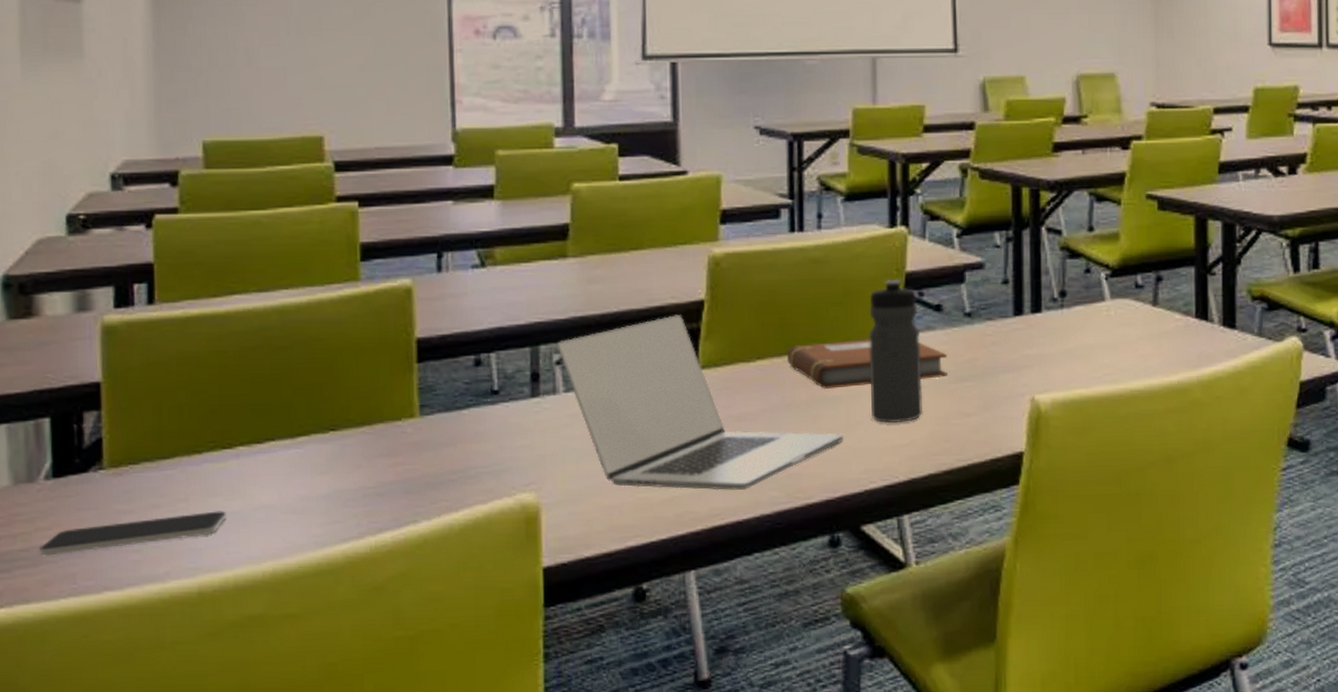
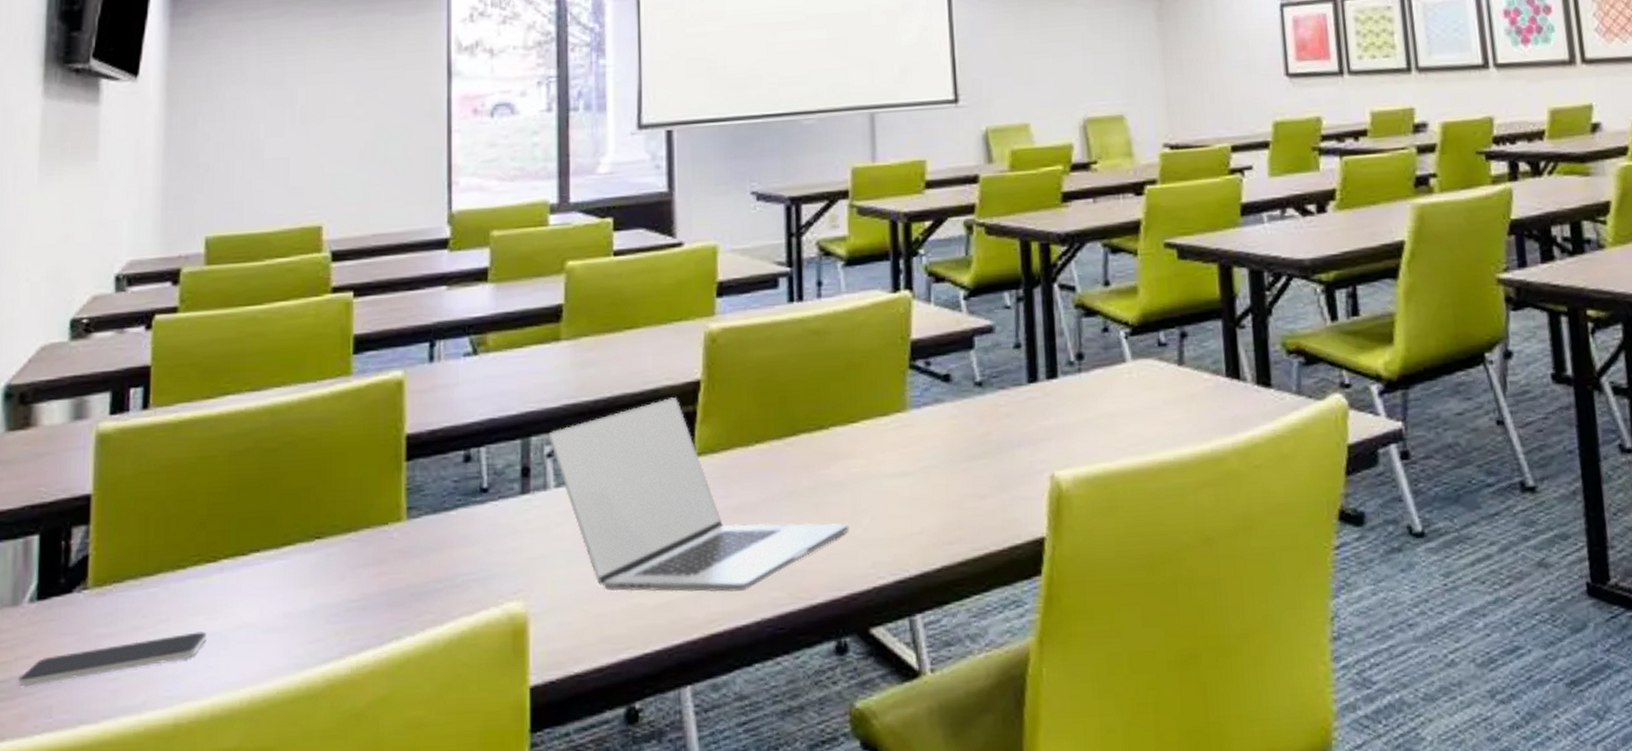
notebook: present [787,339,947,389] -> none [787,415,959,473]
water bottle: present [869,279,923,424] -> none [873,348,934,510]

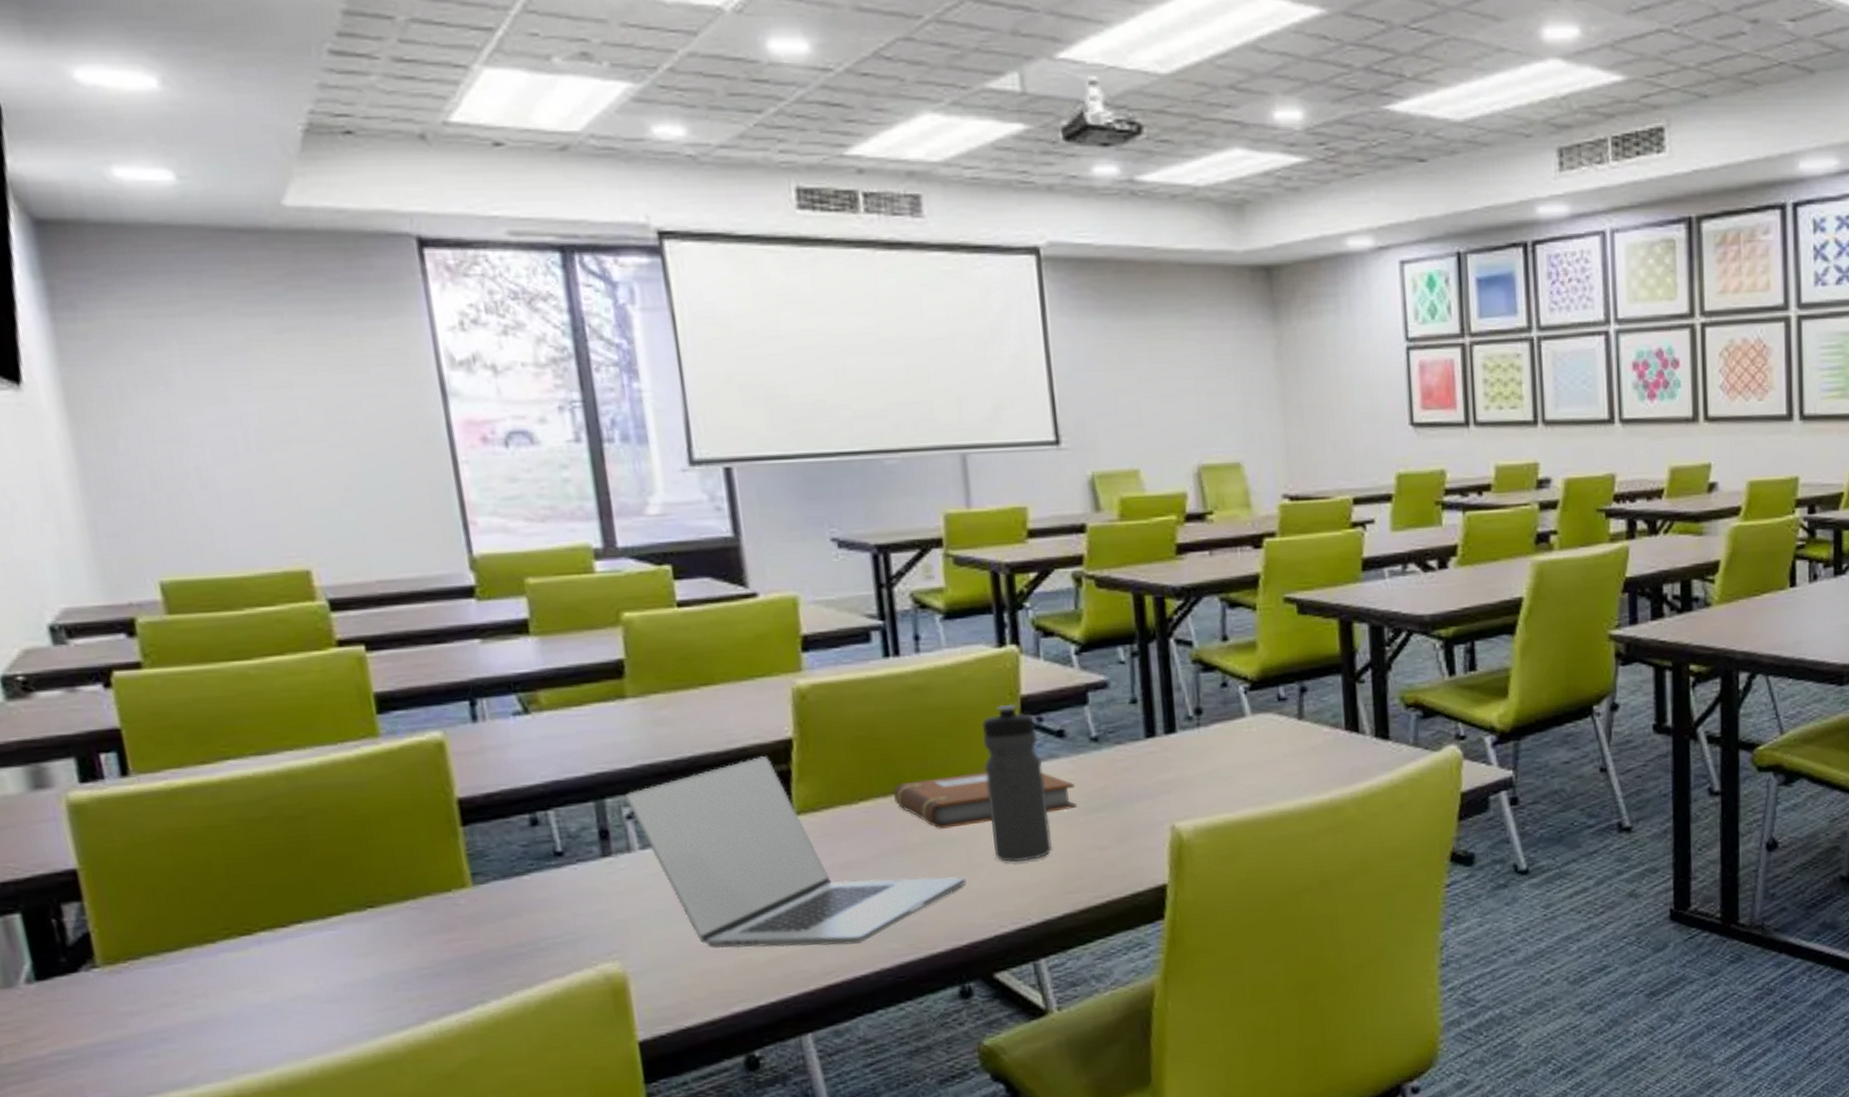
smartphone: present [18,631,208,687] -> none [33,1004,258,1069]
notebook: none [787,415,959,473] -> present [893,771,1076,829]
water bottle: none [873,348,934,510] -> present [981,704,1053,863]

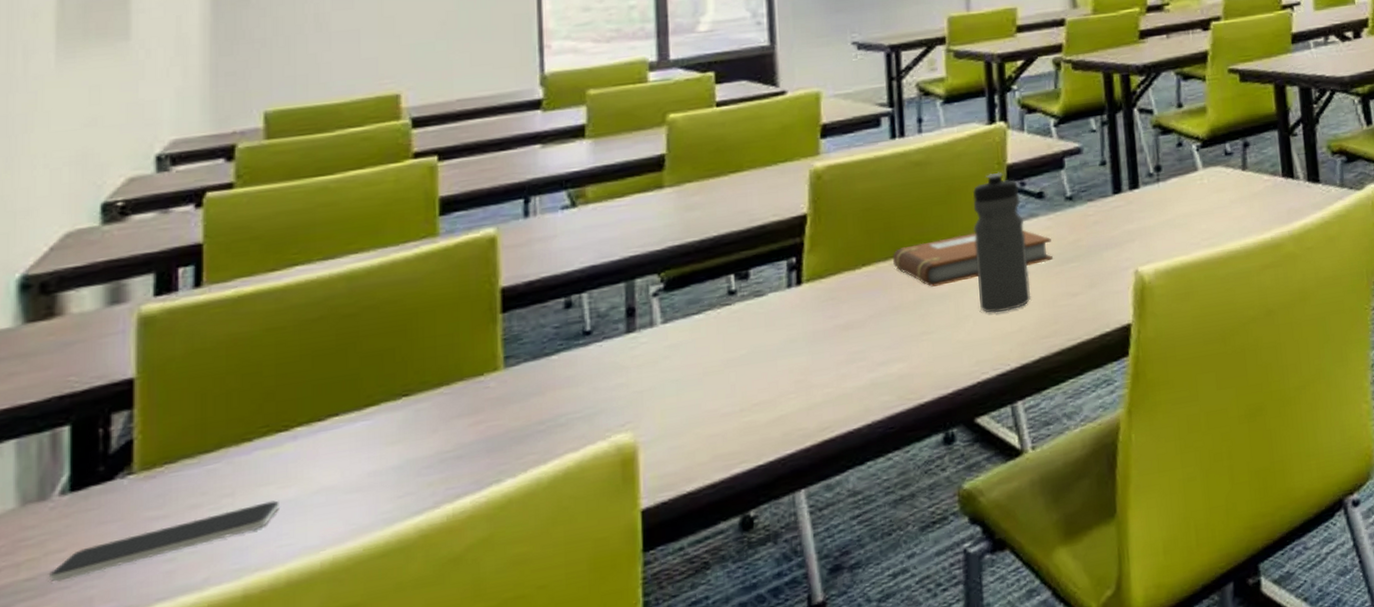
smartphone: none [33,1004,258,1069] -> present [49,500,281,582]
laptop: present [625,756,966,949] -> none [653,231,954,413]

